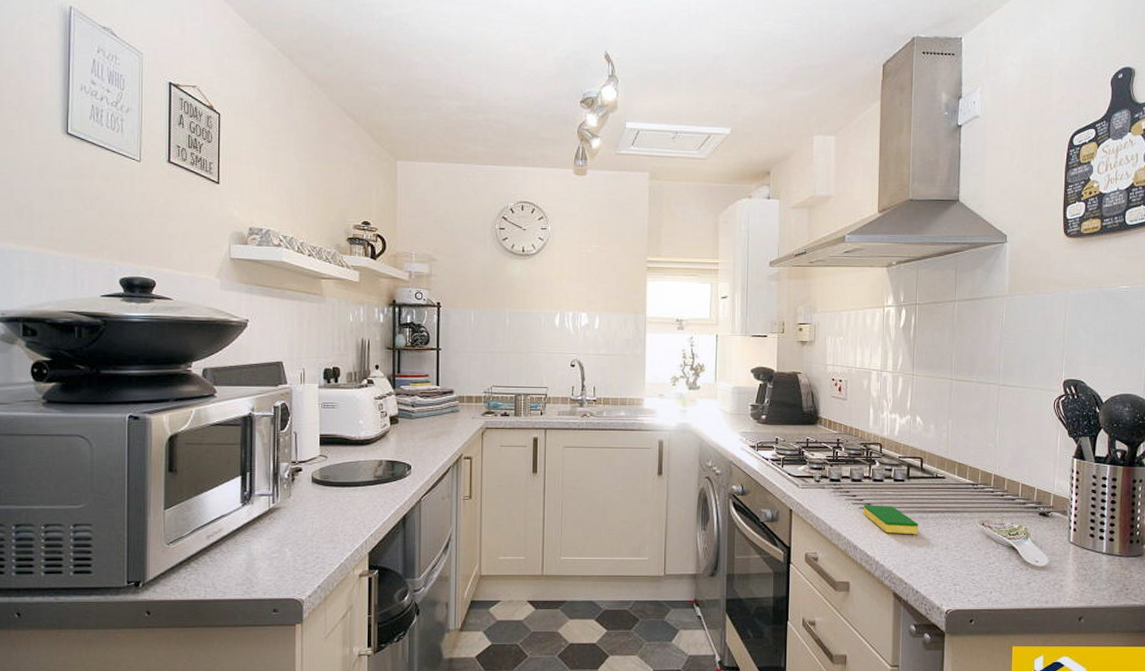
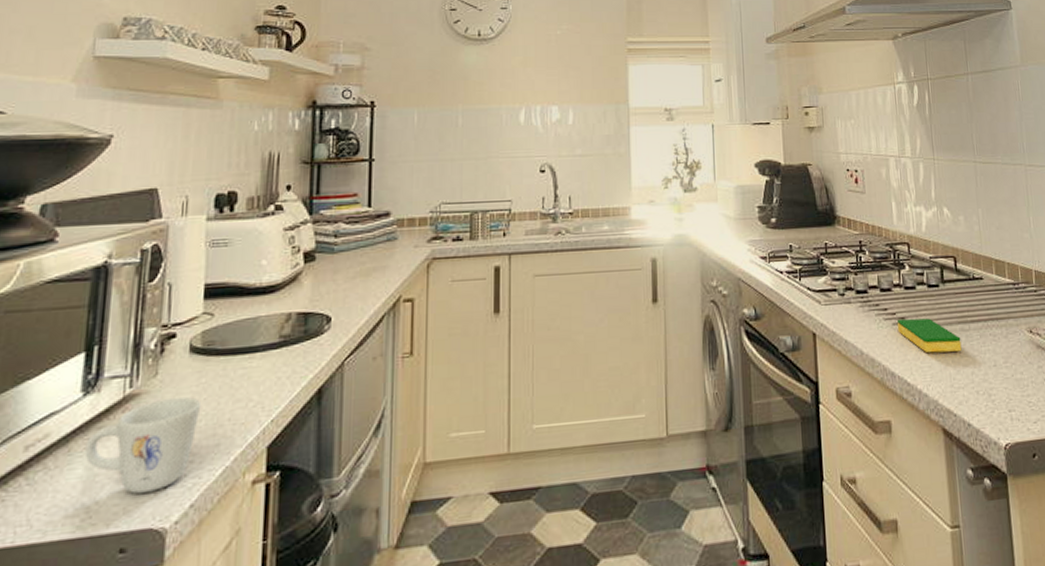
mug: none [246,512,322,574] -> present [84,396,202,494]

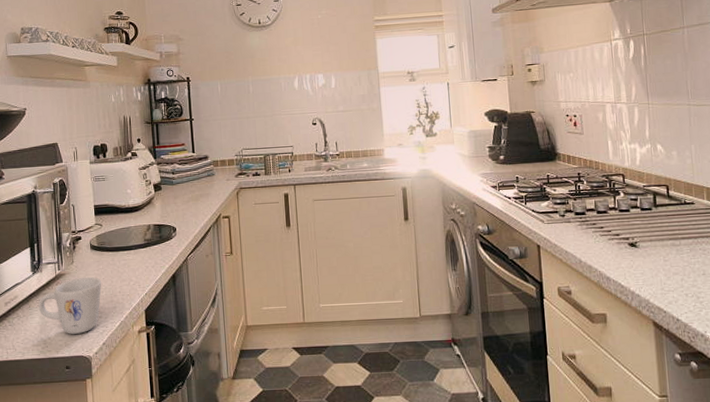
dish sponge: present [896,318,962,353] -> none [612,235,672,263]

